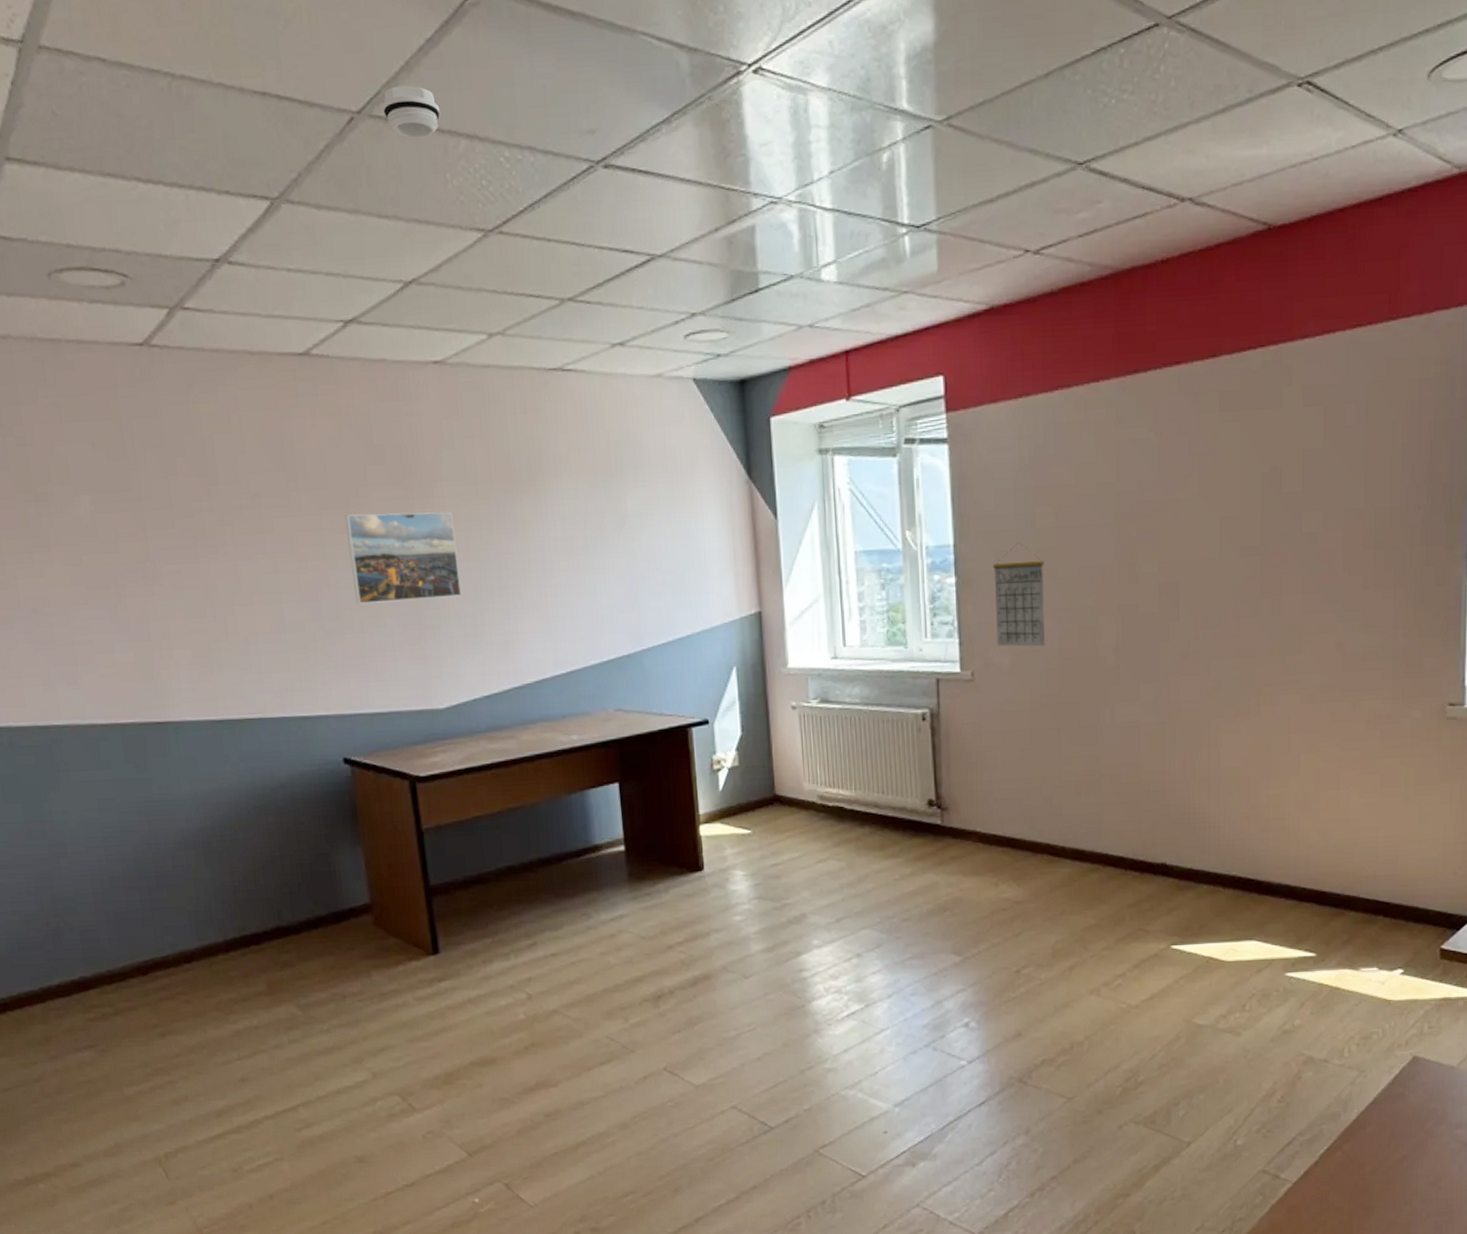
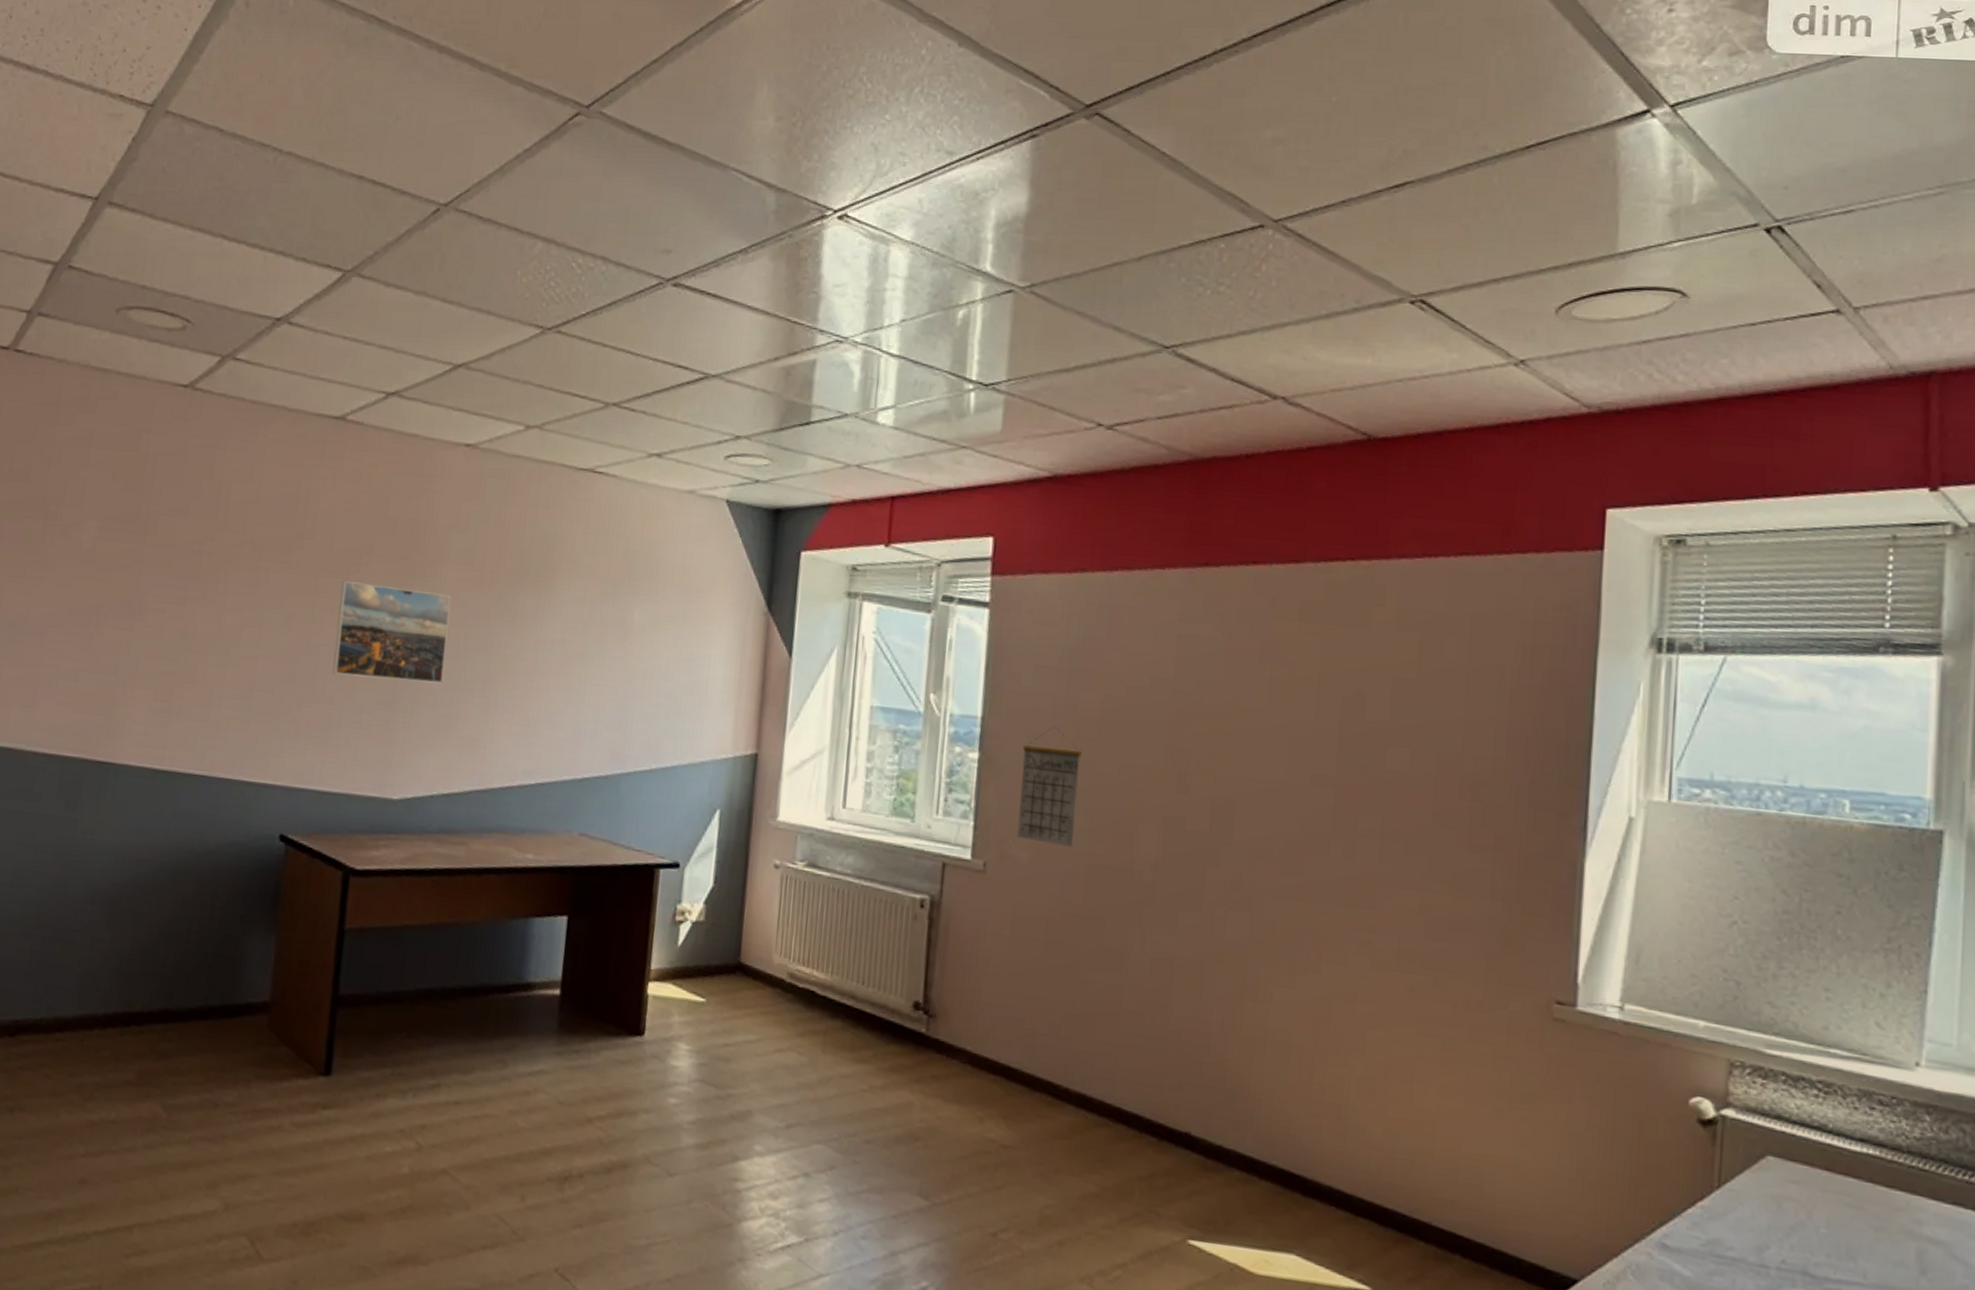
smoke detector: present [382,85,441,138] -> none [469,186,524,235]

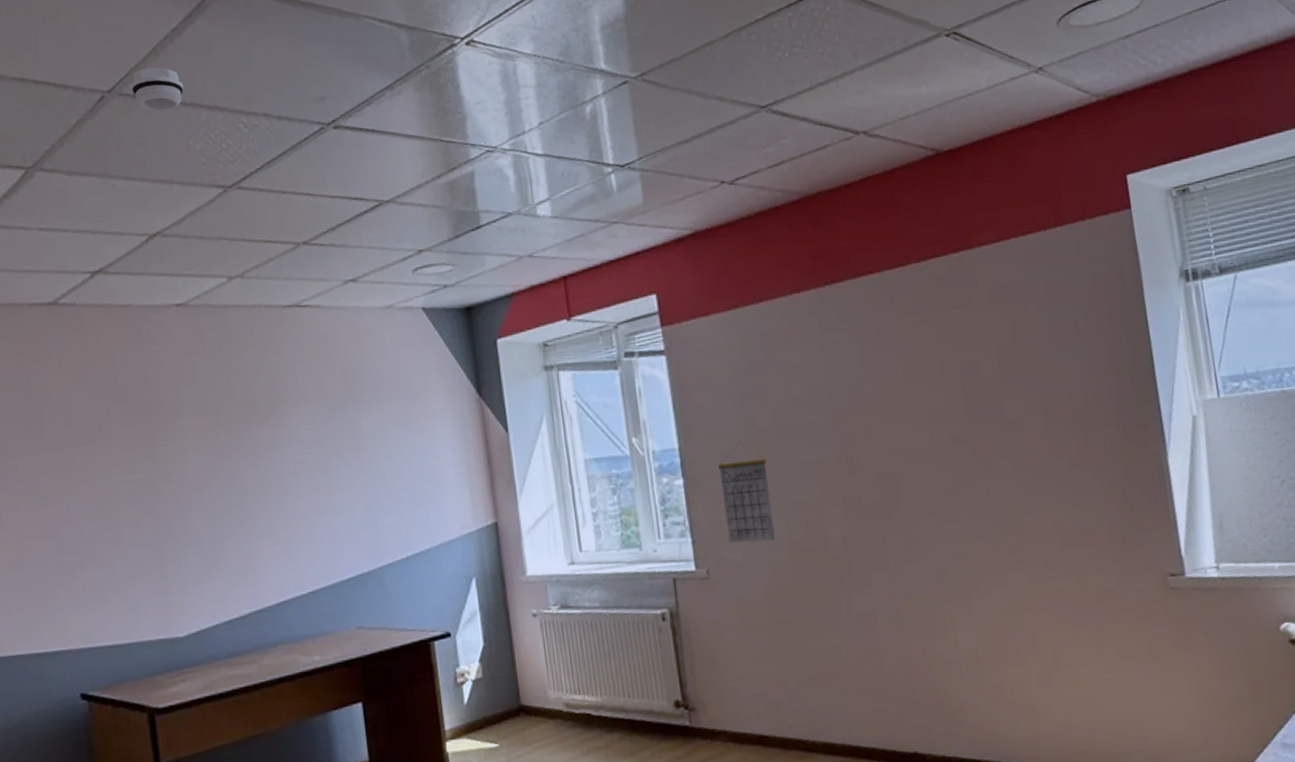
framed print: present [332,581,451,684] -> none [88,443,203,537]
smoke detector: none [469,186,524,235] -> present [131,67,184,111]

